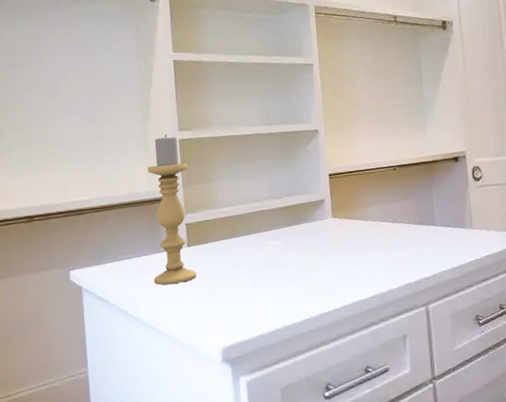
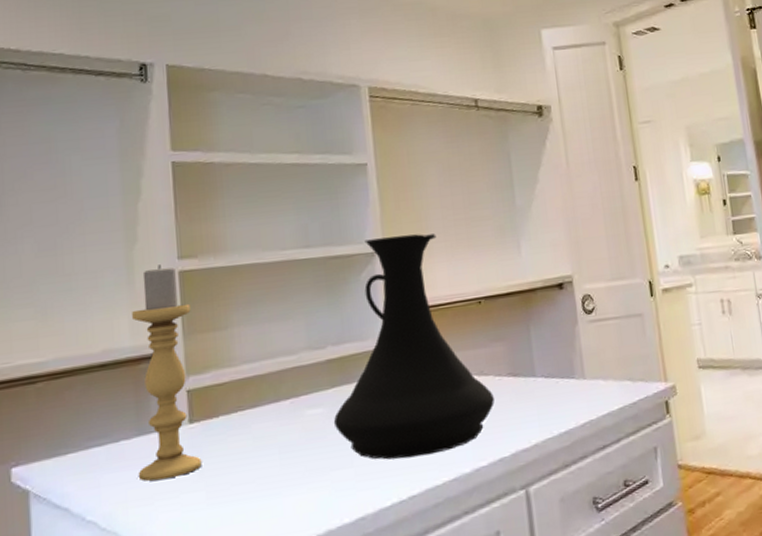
vase: none [287,117,404,280] -> present [333,234,495,460]

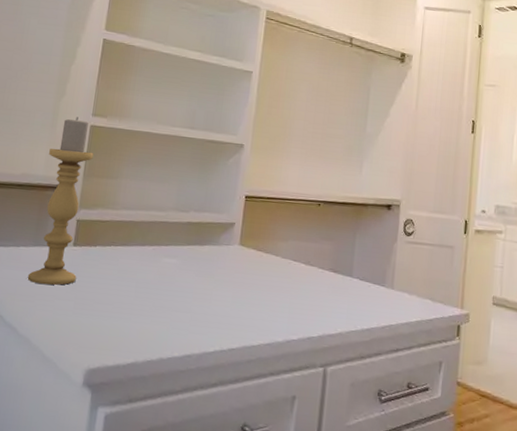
vase: present [333,234,495,460] -> none [182,133,315,319]

